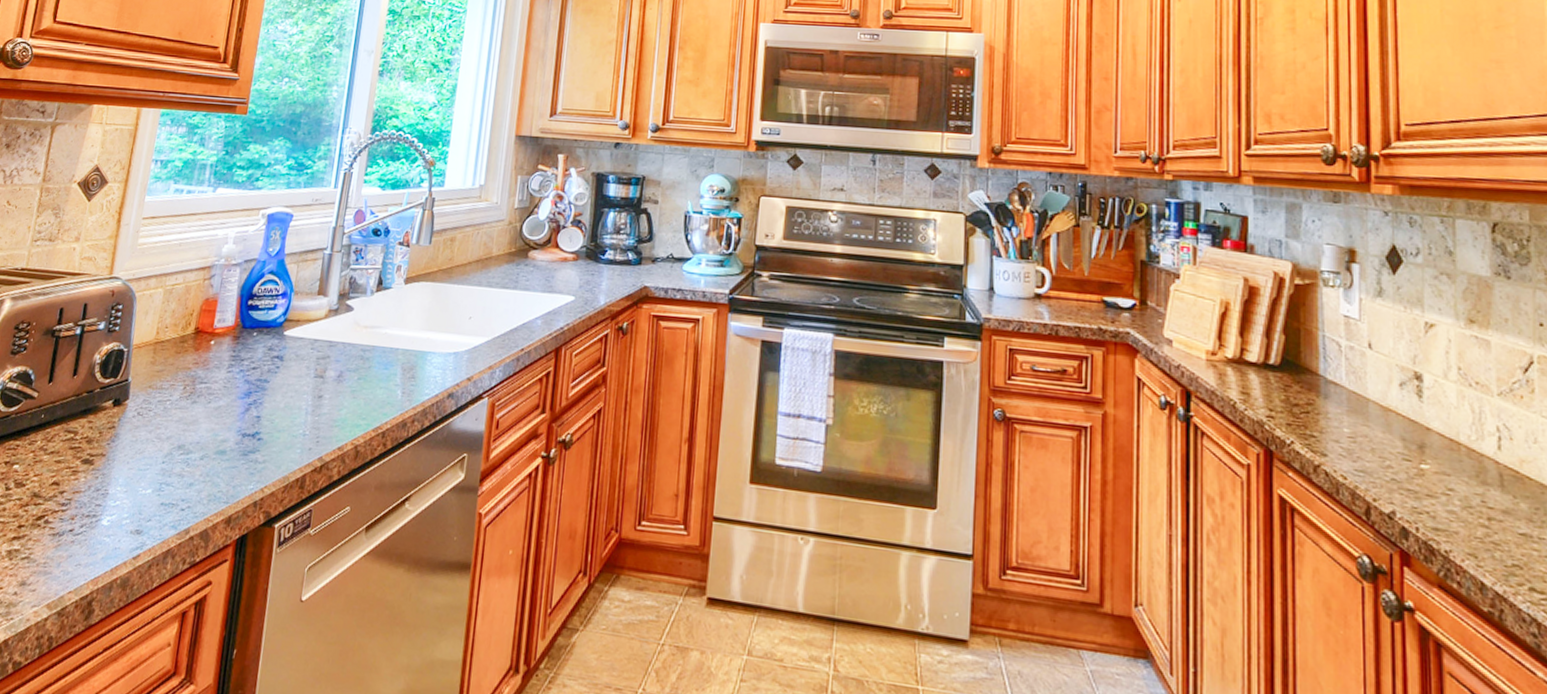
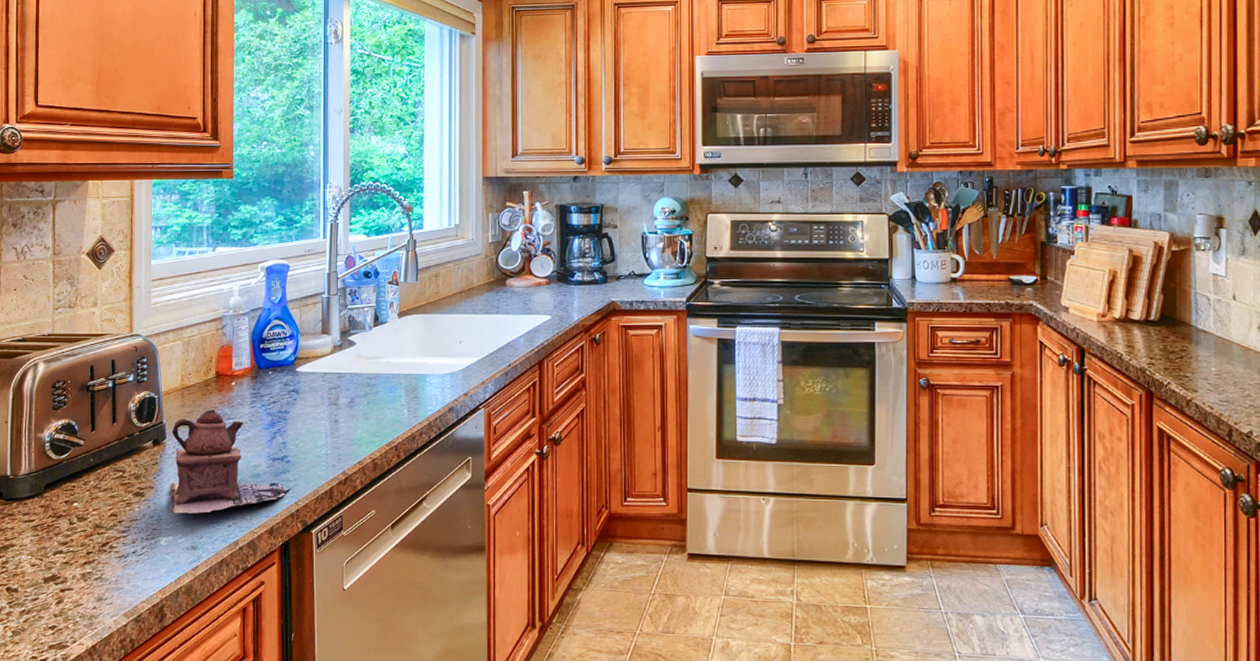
teapot: none [120,370,259,492] -> present [171,409,291,514]

